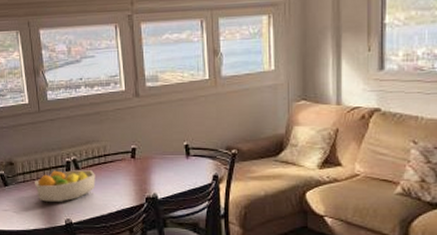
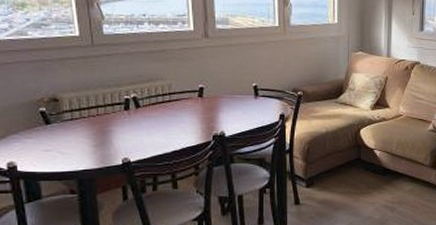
fruit bowl: present [35,170,96,202] -> none [85,108,159,141]

